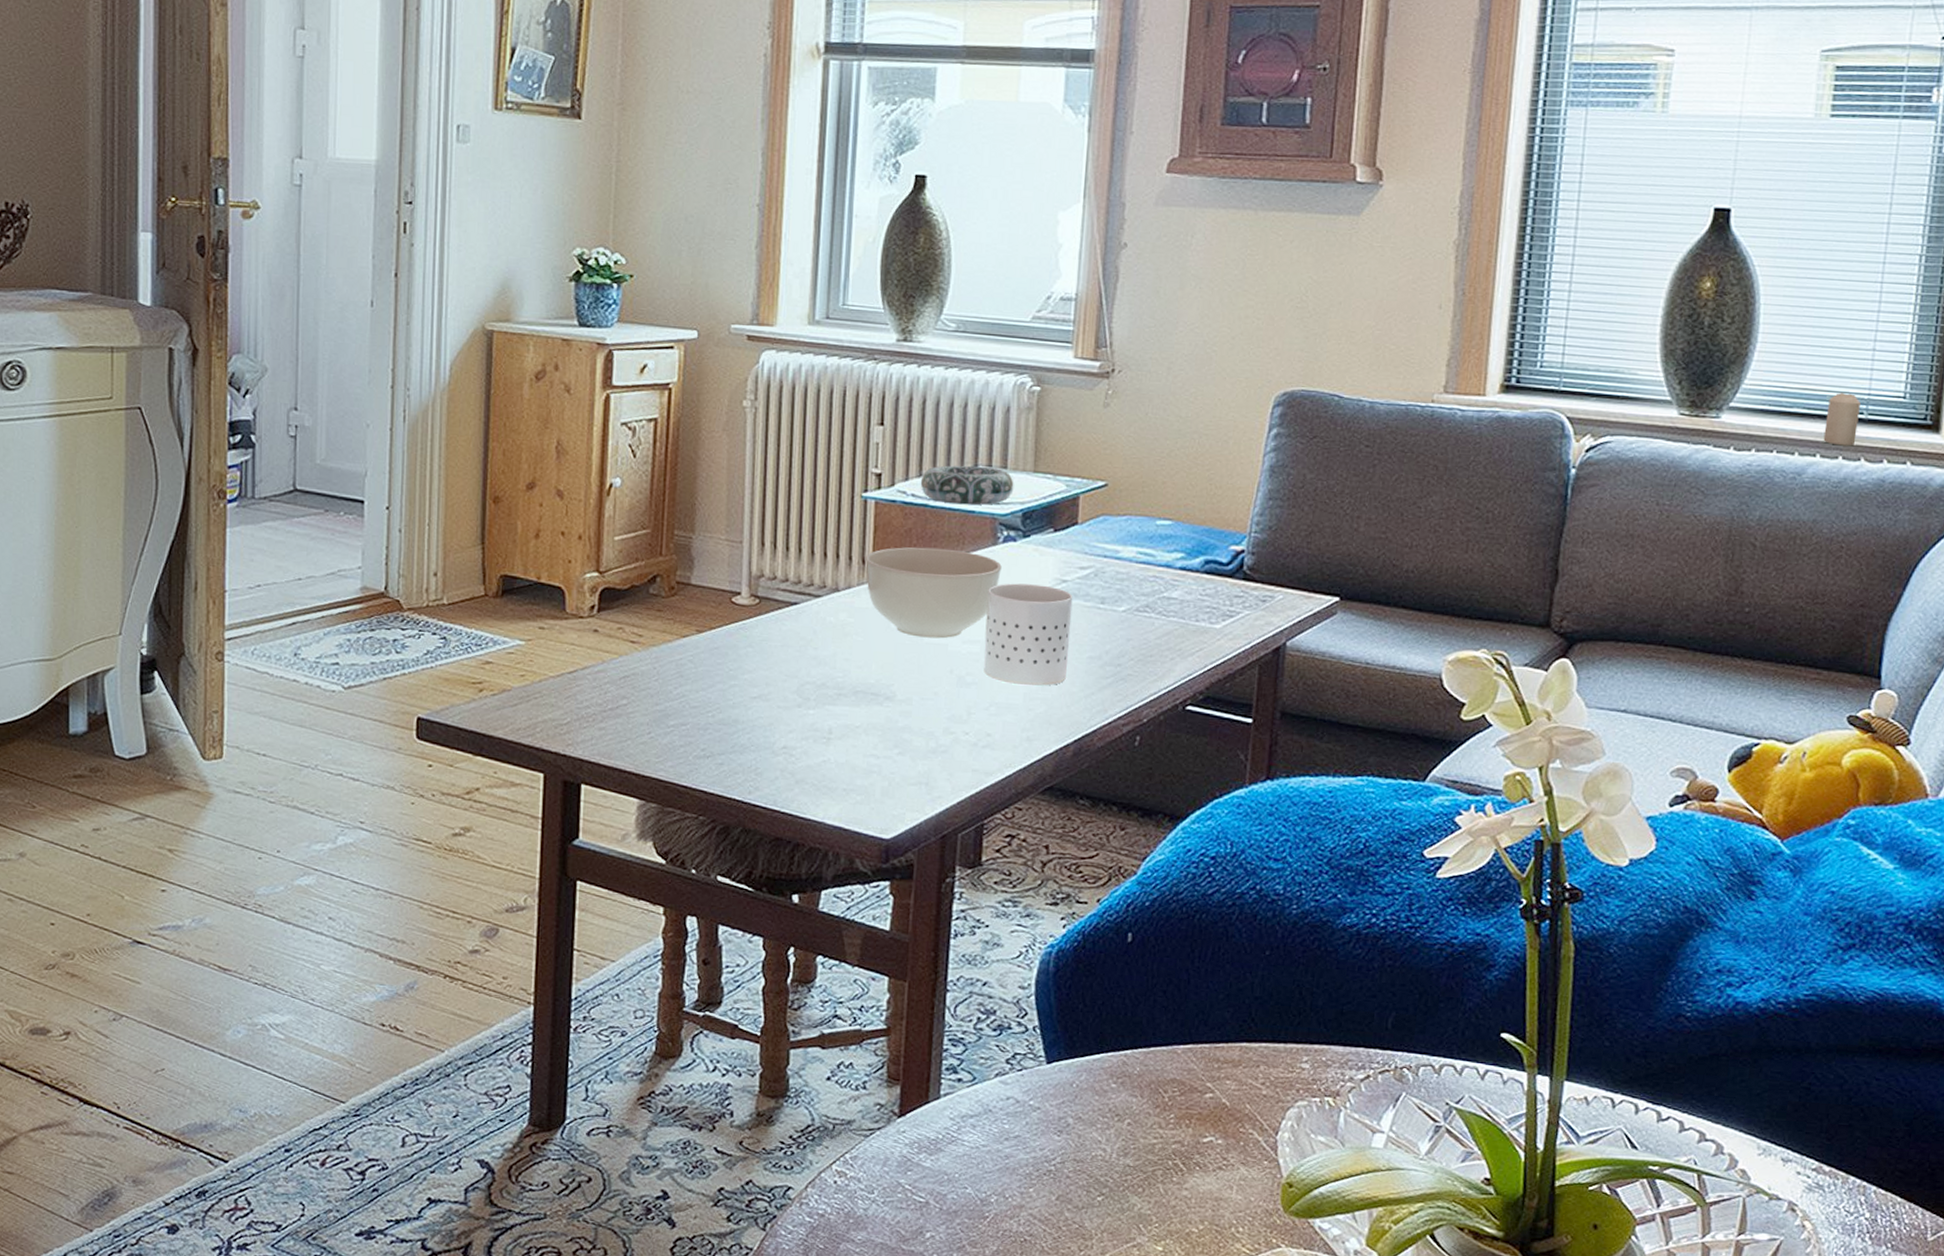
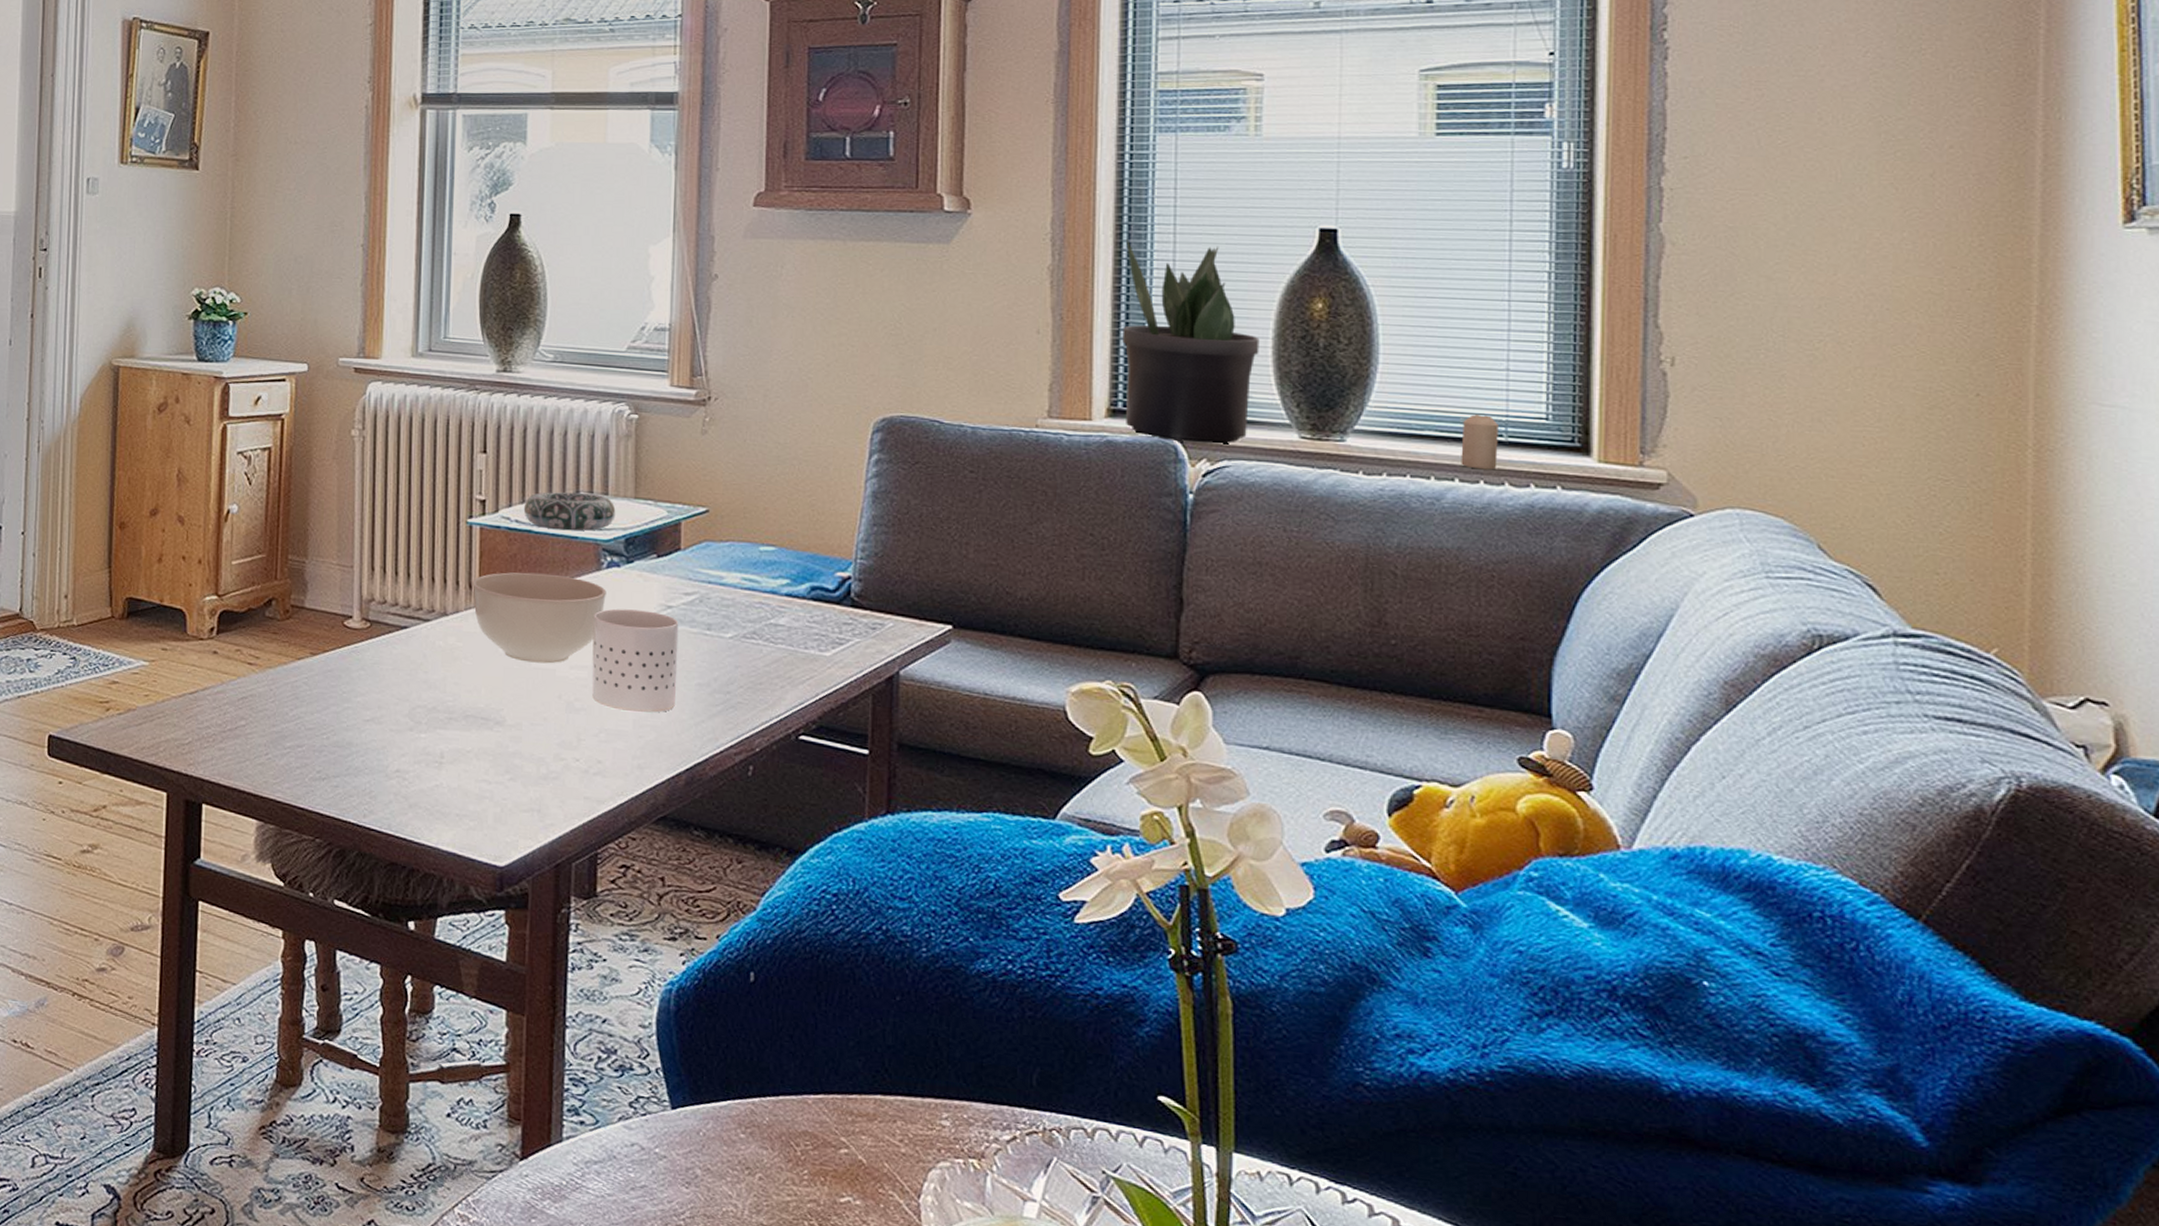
planter: none [1517,214,1650,420] -> present [1122,238,1260,444]

